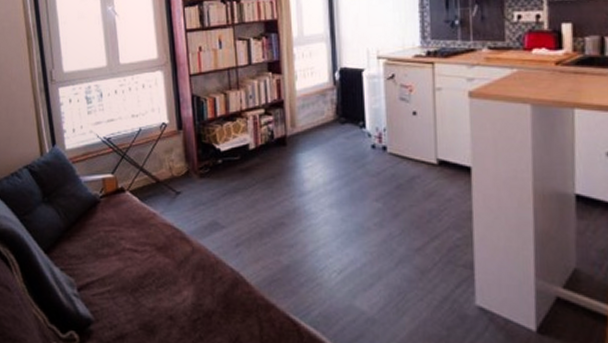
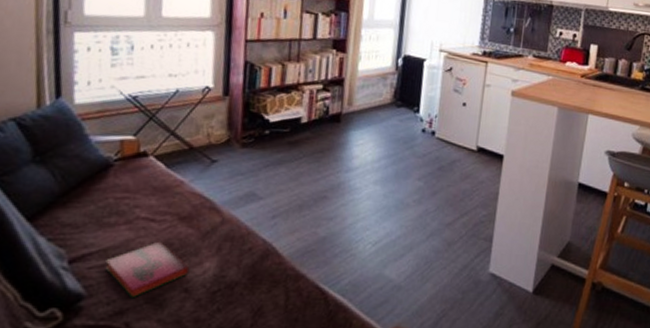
hardback book: none [105,270,172,324] -> present [106,241,190,299]

